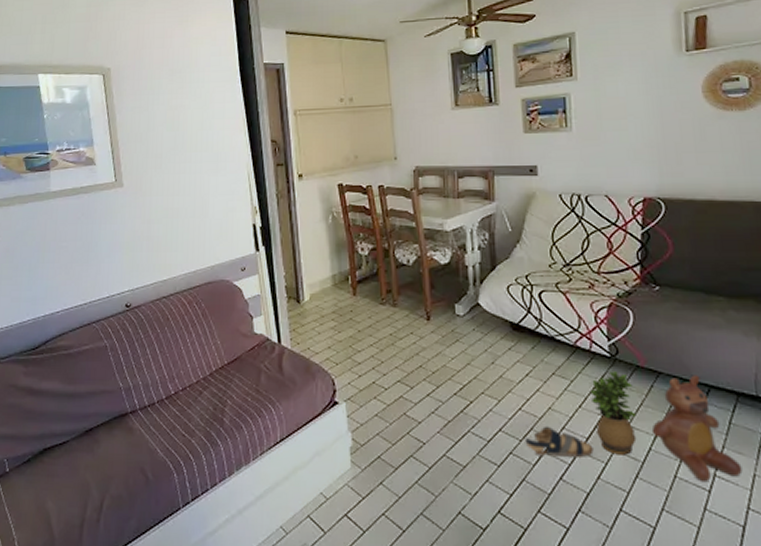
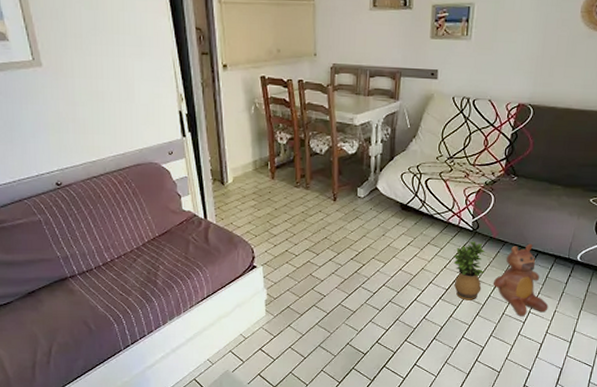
sandal: present [525,426,594,457] -> none [401,281,450,303]

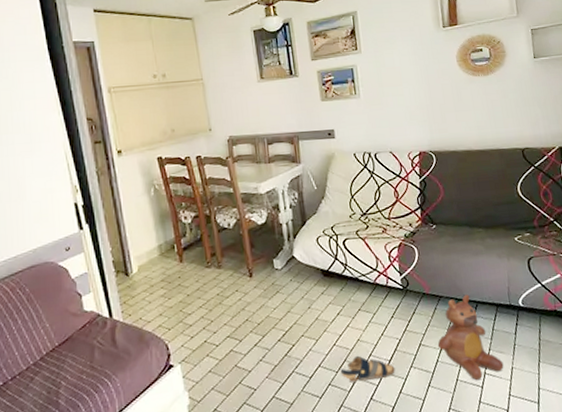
sandal: none [401,281,450,303] -> present [340,355,395,384]
potted plant: present [453,241,485,300] -> none [389,300,427,371]

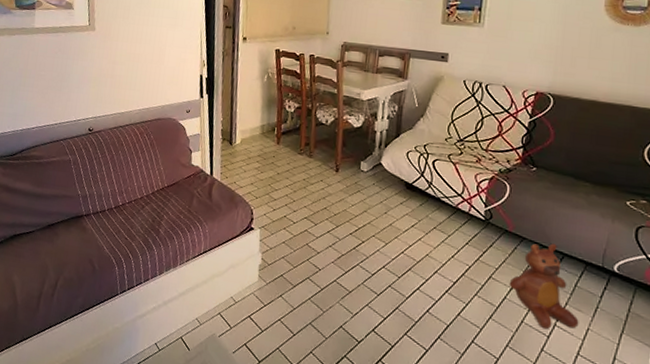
sandal: present [340,355,395,384] -> none [402,268,458,297]

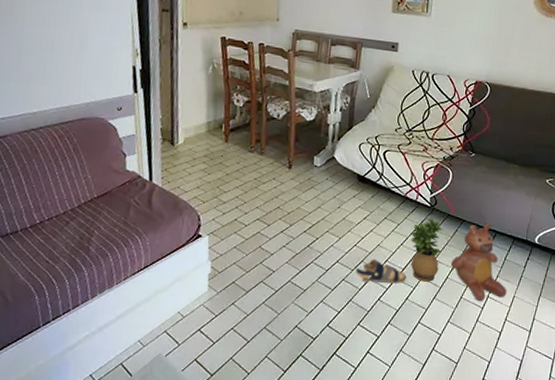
sandal: none [402,268,458,297] -> present [355,259,407,283]
potted plant: none [462,232,499,300] -> present [410,218,443,282]

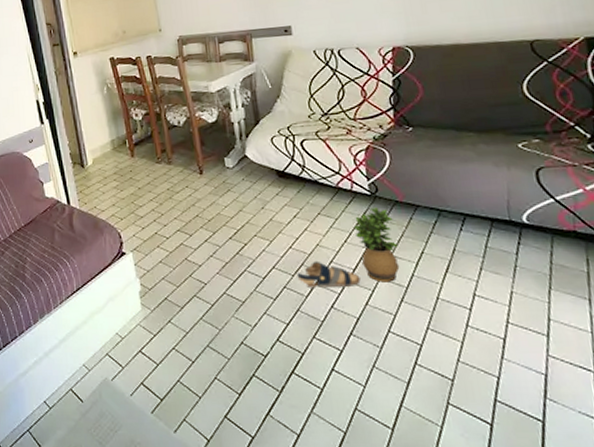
teddy bear: present [450,223,507,301] -> none [413,205,501,300]

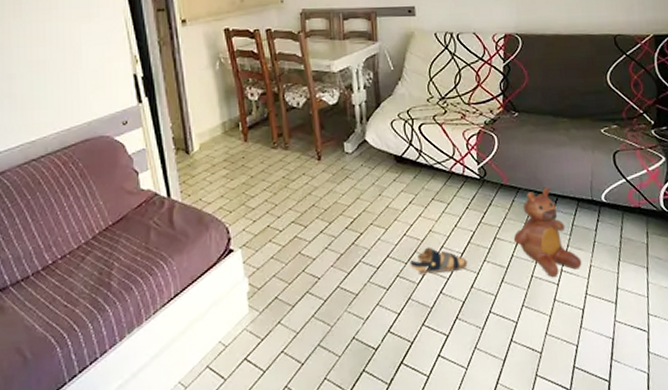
potted plant: present [353,207,400,283] -> none [463,191,502,265]
teddy bear: none [413,205,501,300] -> present [513,187,582,277]

